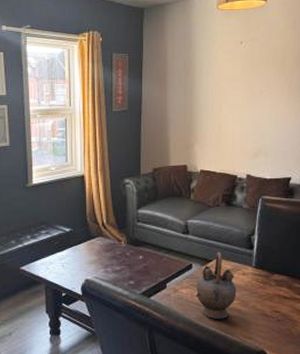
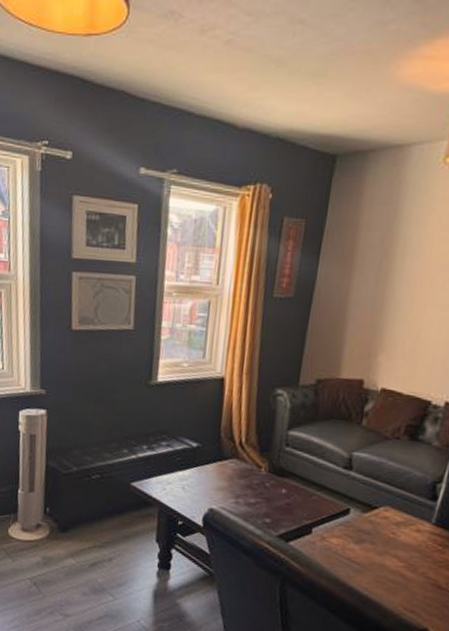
teapot: present [195,252,237,319] -> none [348,498,405,583]

